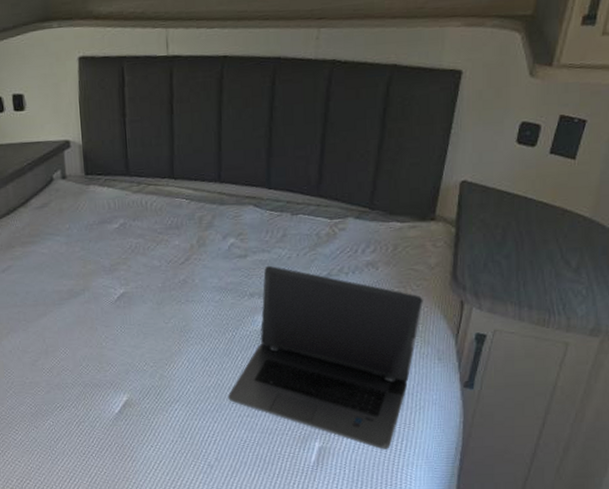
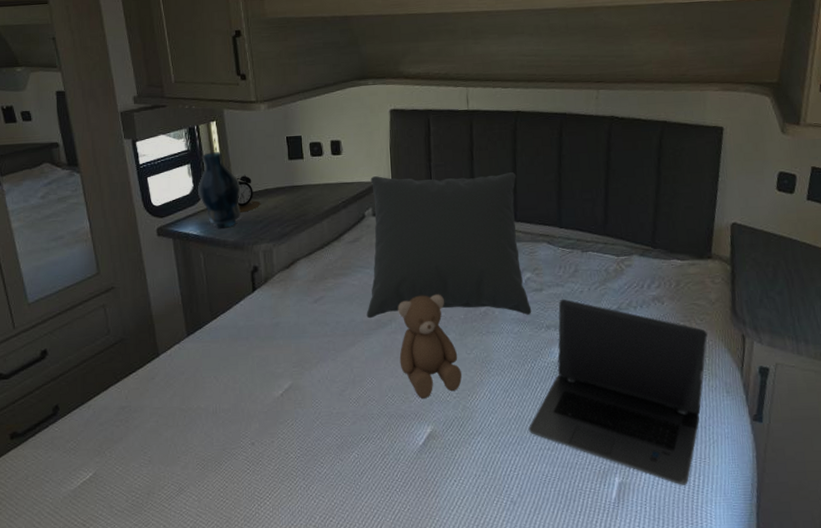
cushion: none [57,127,235,288] -> present [366,172,532,319]
teddy bear: none [91,262,159,368] -> present [398,294,462,398]

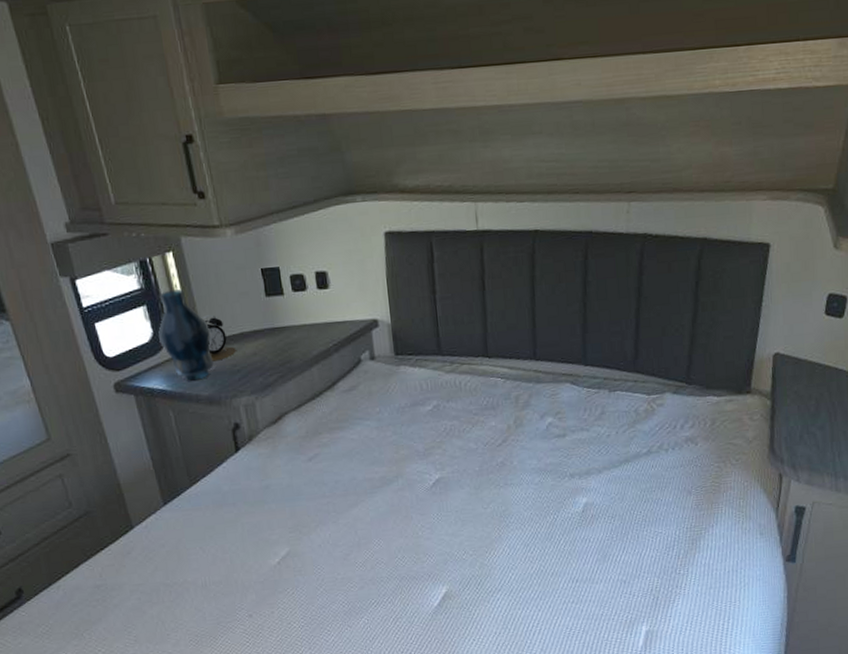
cushion: present [366,172,532,319] -> none [365,303,554,476]
teddy bear: present [398,294,462,398] -> none [404,445,478,558]
laptop computer: present [529,299,708,485] -> none [552,444,743,630]

